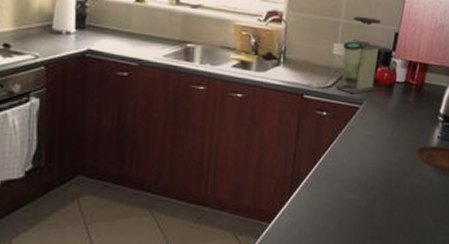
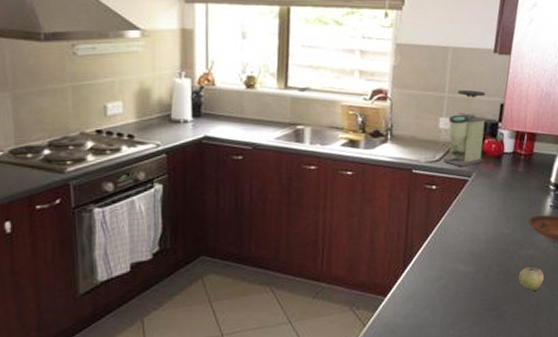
apple: none [403,196,427,220] -> present [518,267,544,291]

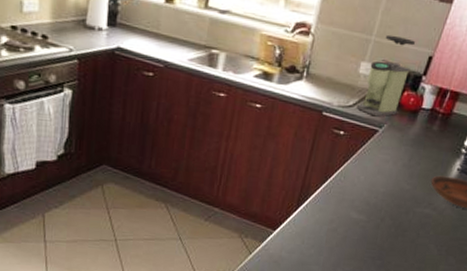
apple: present [518,267,544,291] -> none [409,224,435,248]

